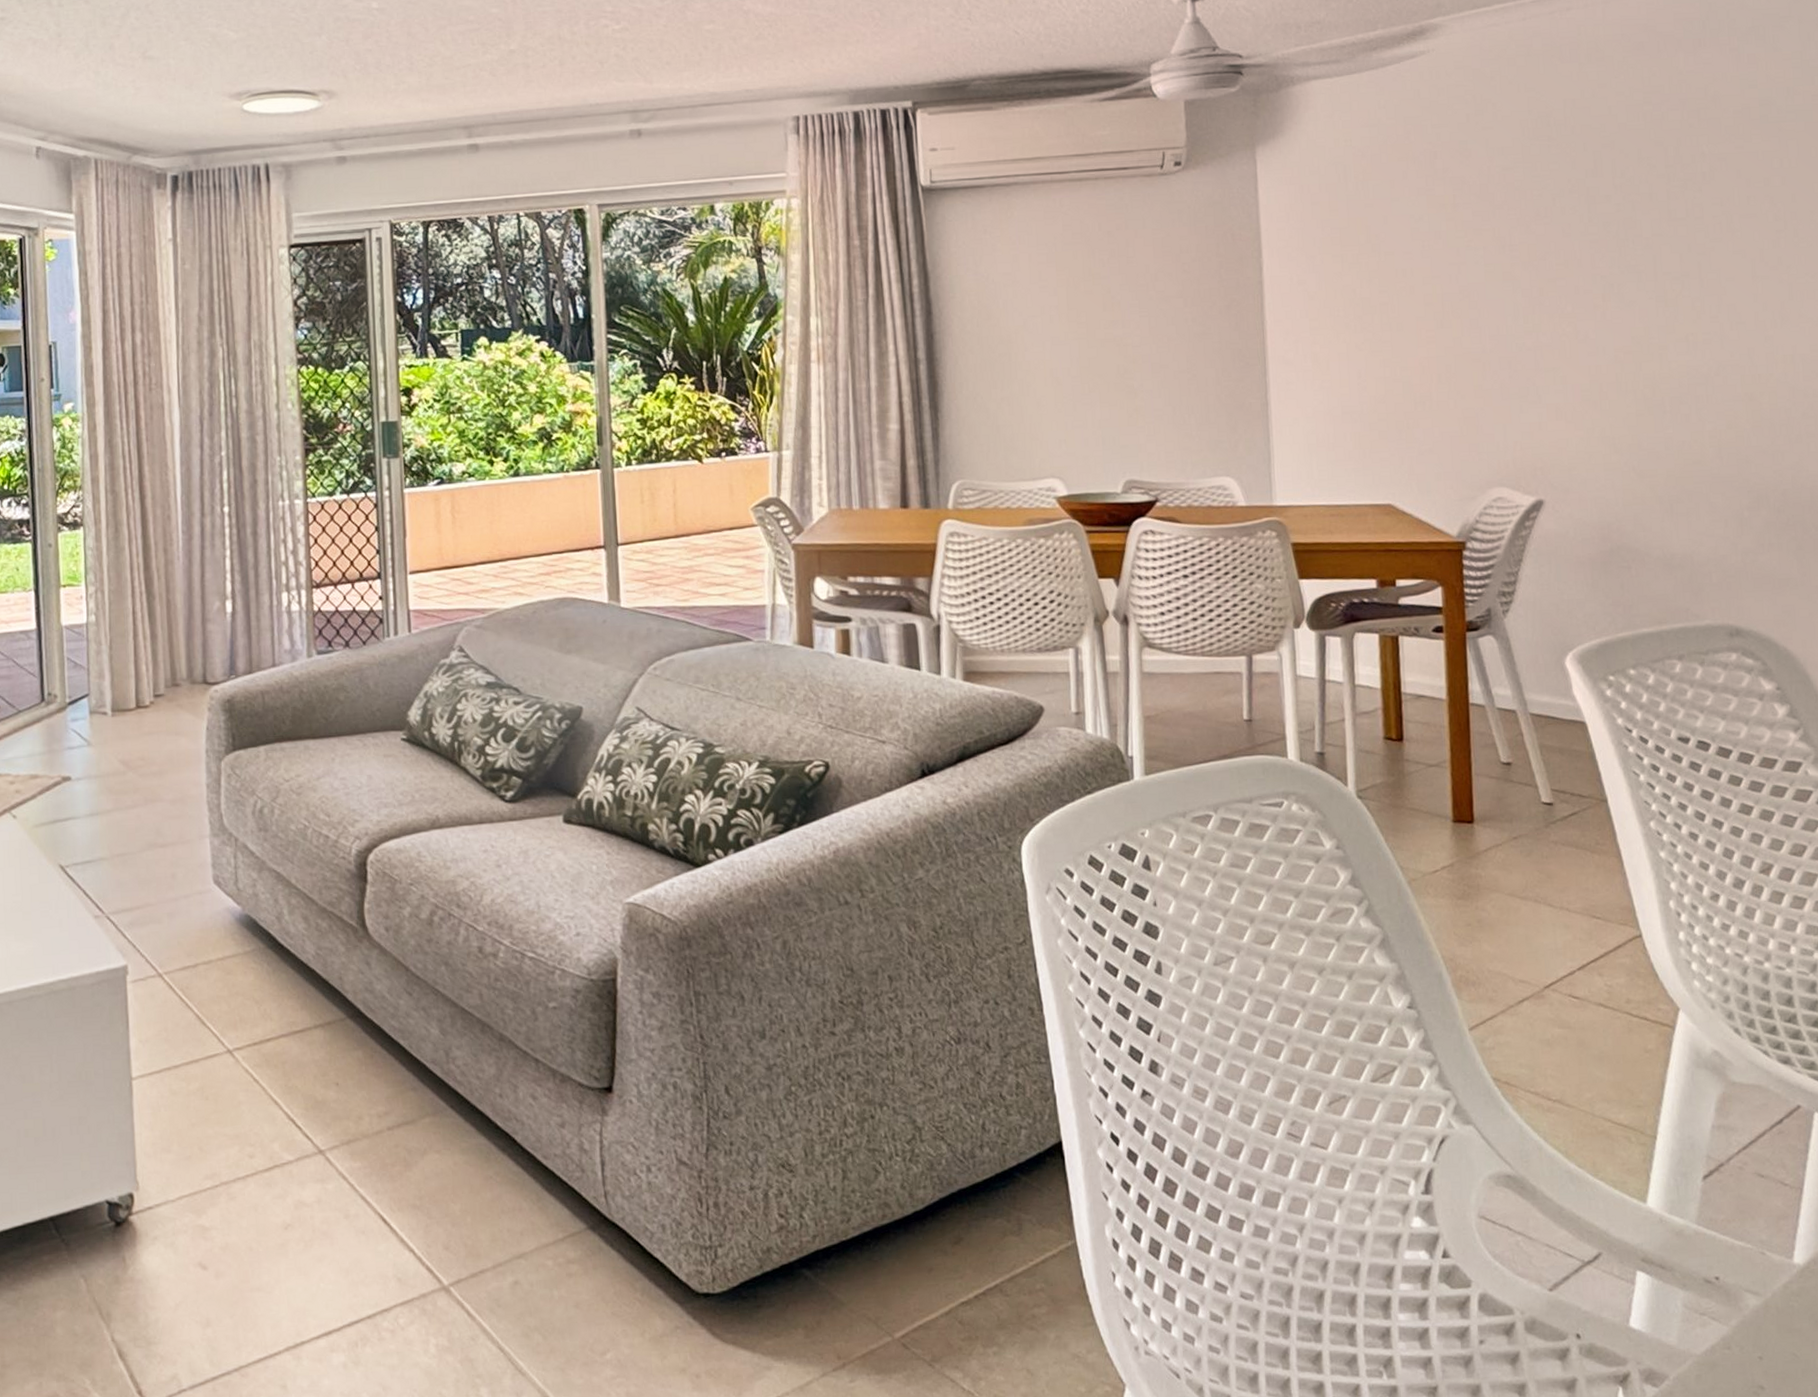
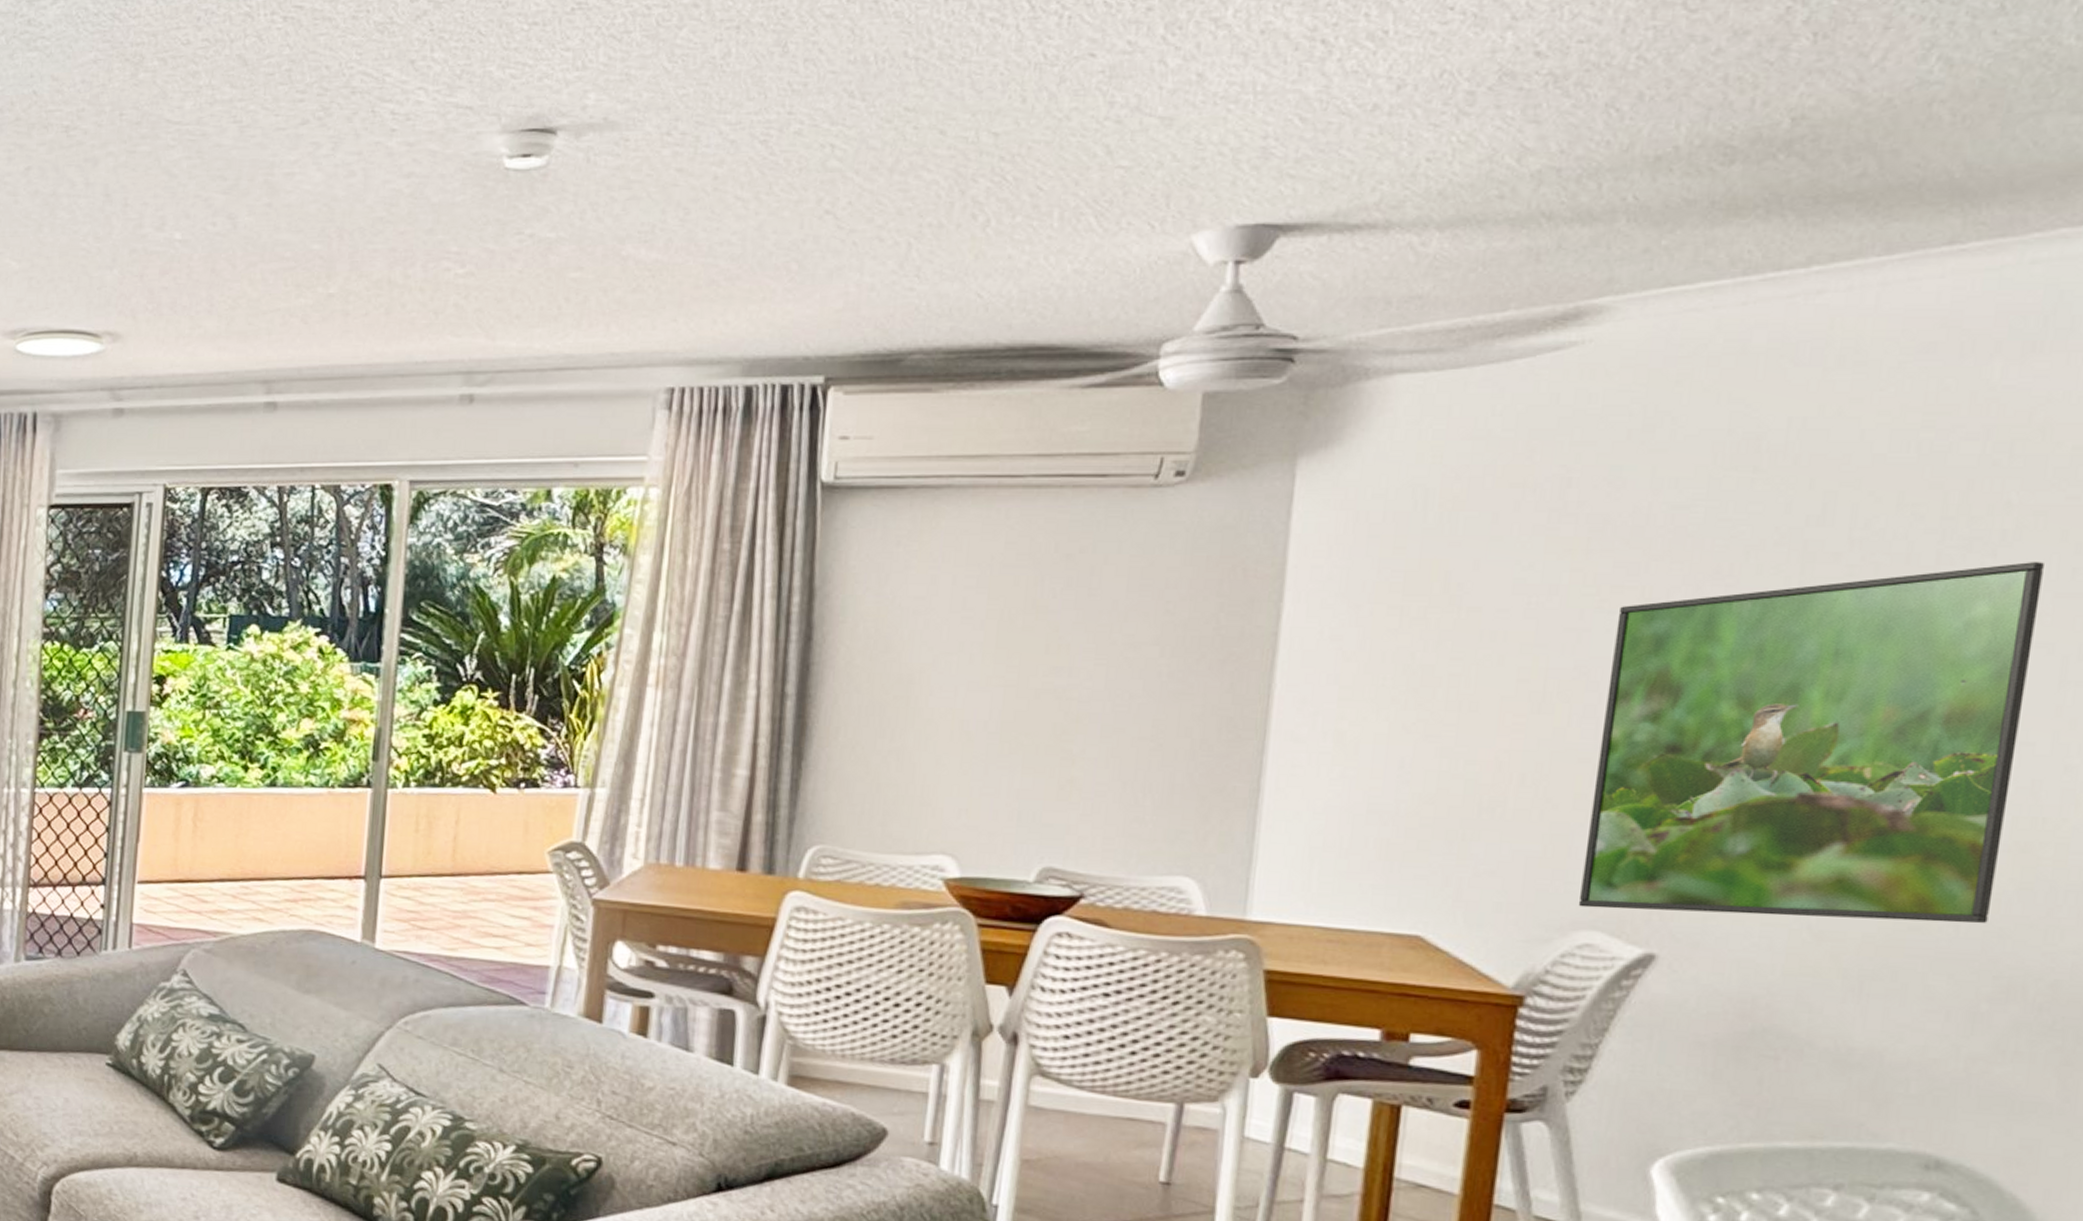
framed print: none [1481,194,1739,470] -> present [1578,562,2044,924]

